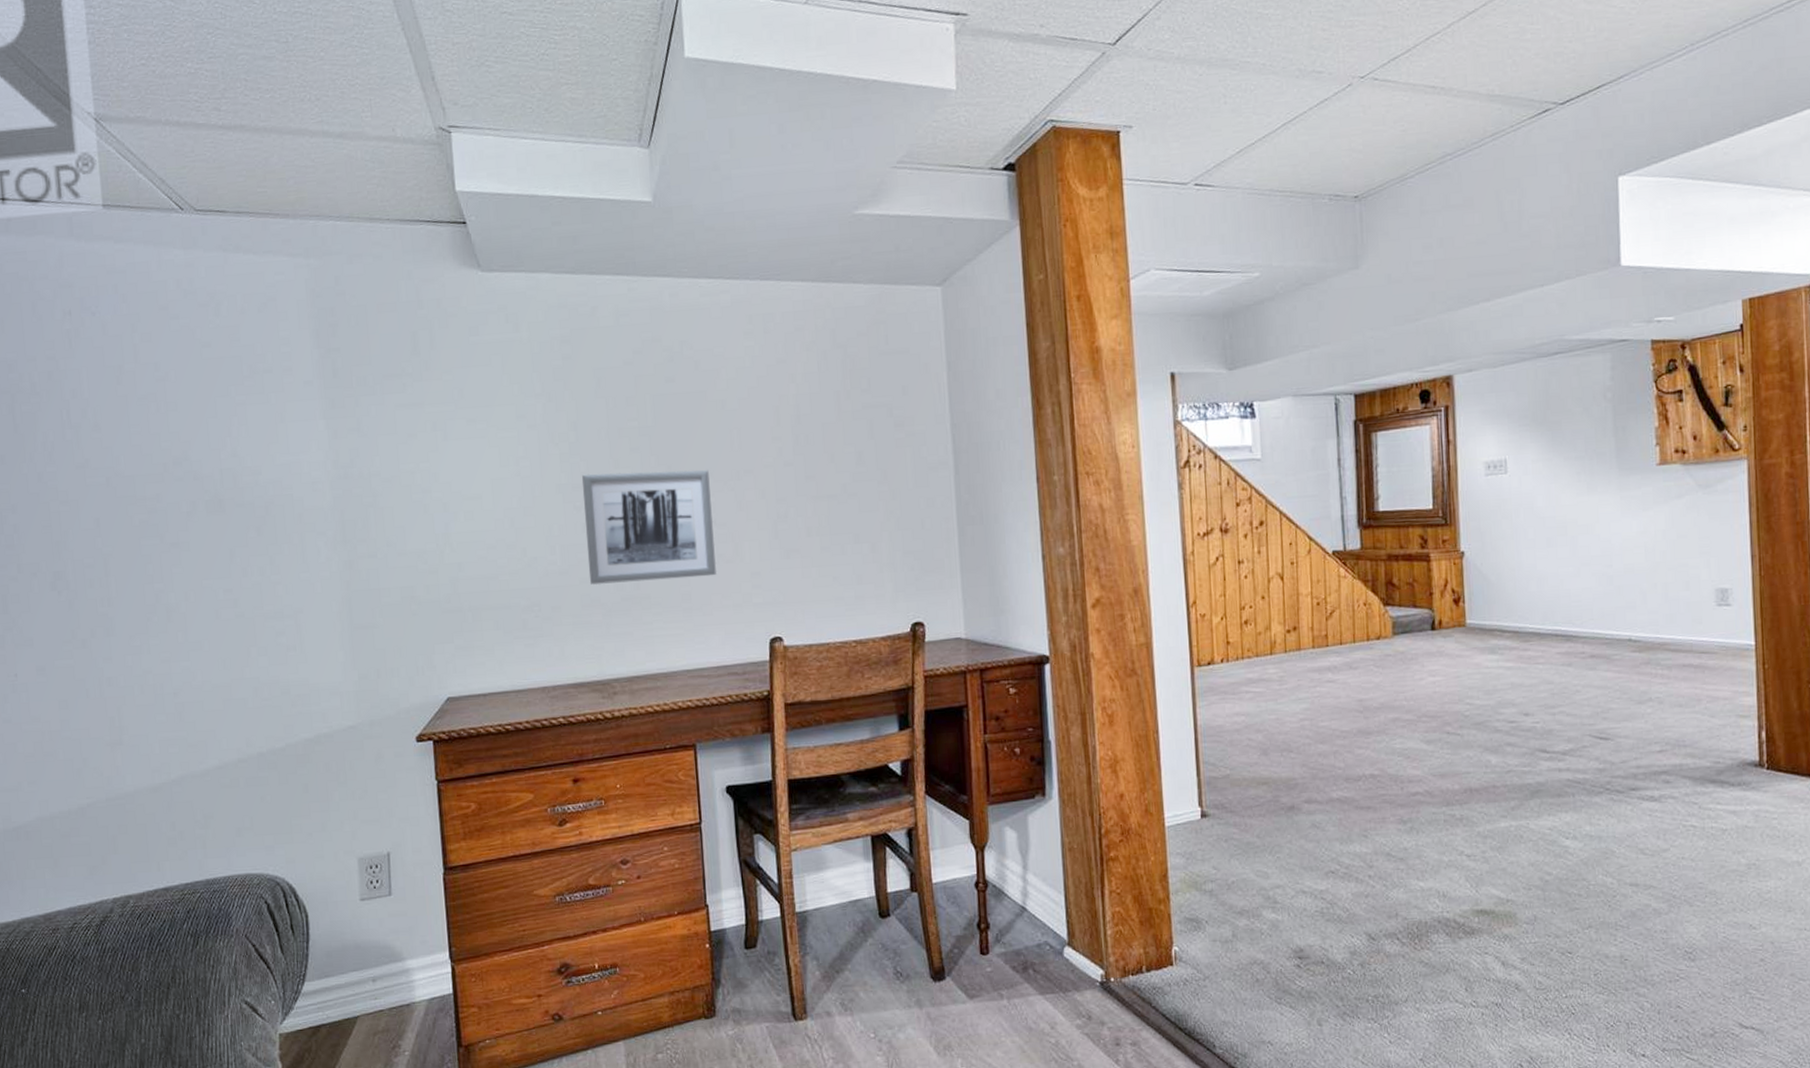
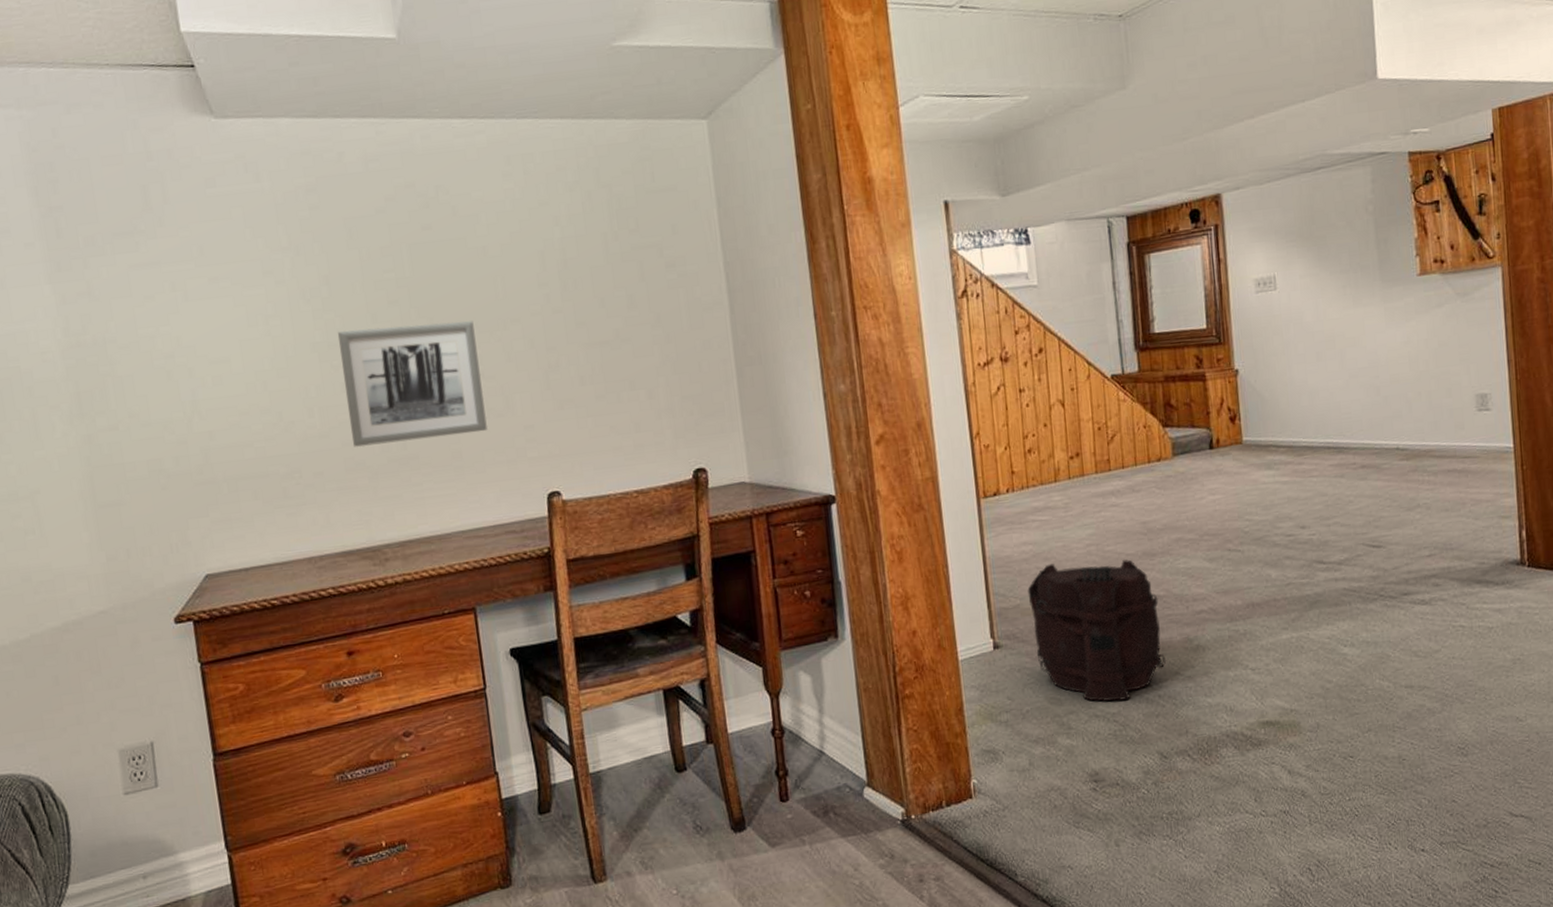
backpack: none [1238,736,1377,878] -> present [1027,559,1166,701]

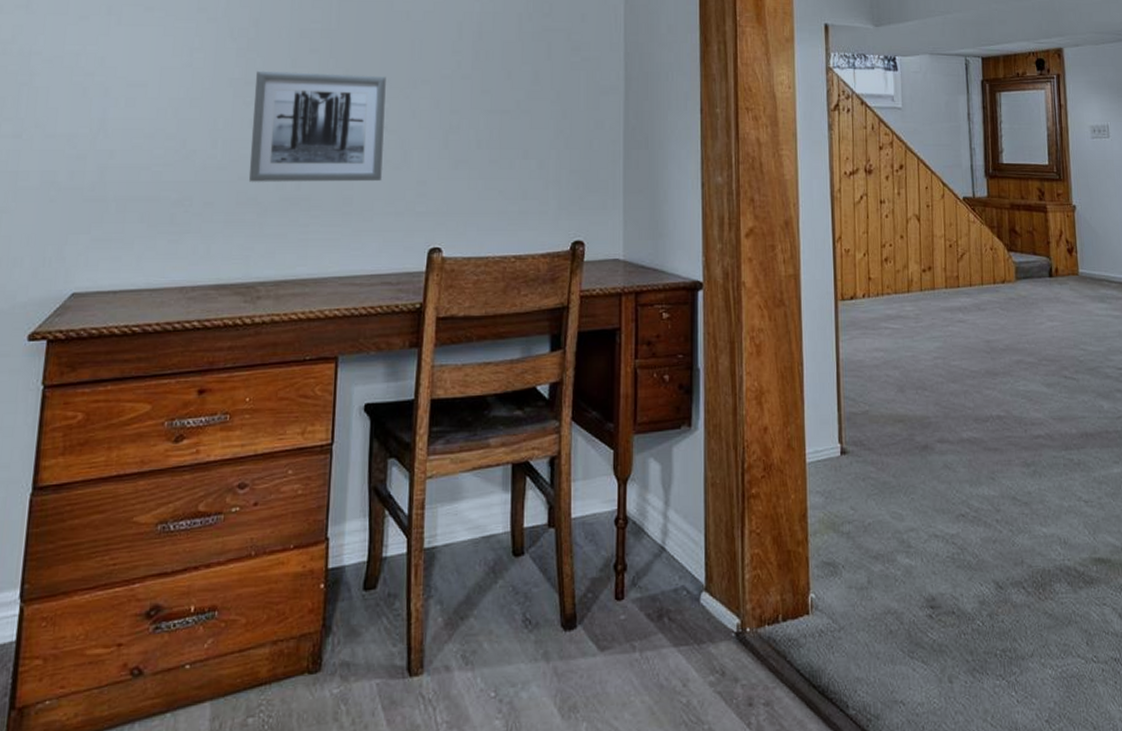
backpack: present [1027,559,1166,701] -> none [876,373,1004,522]

